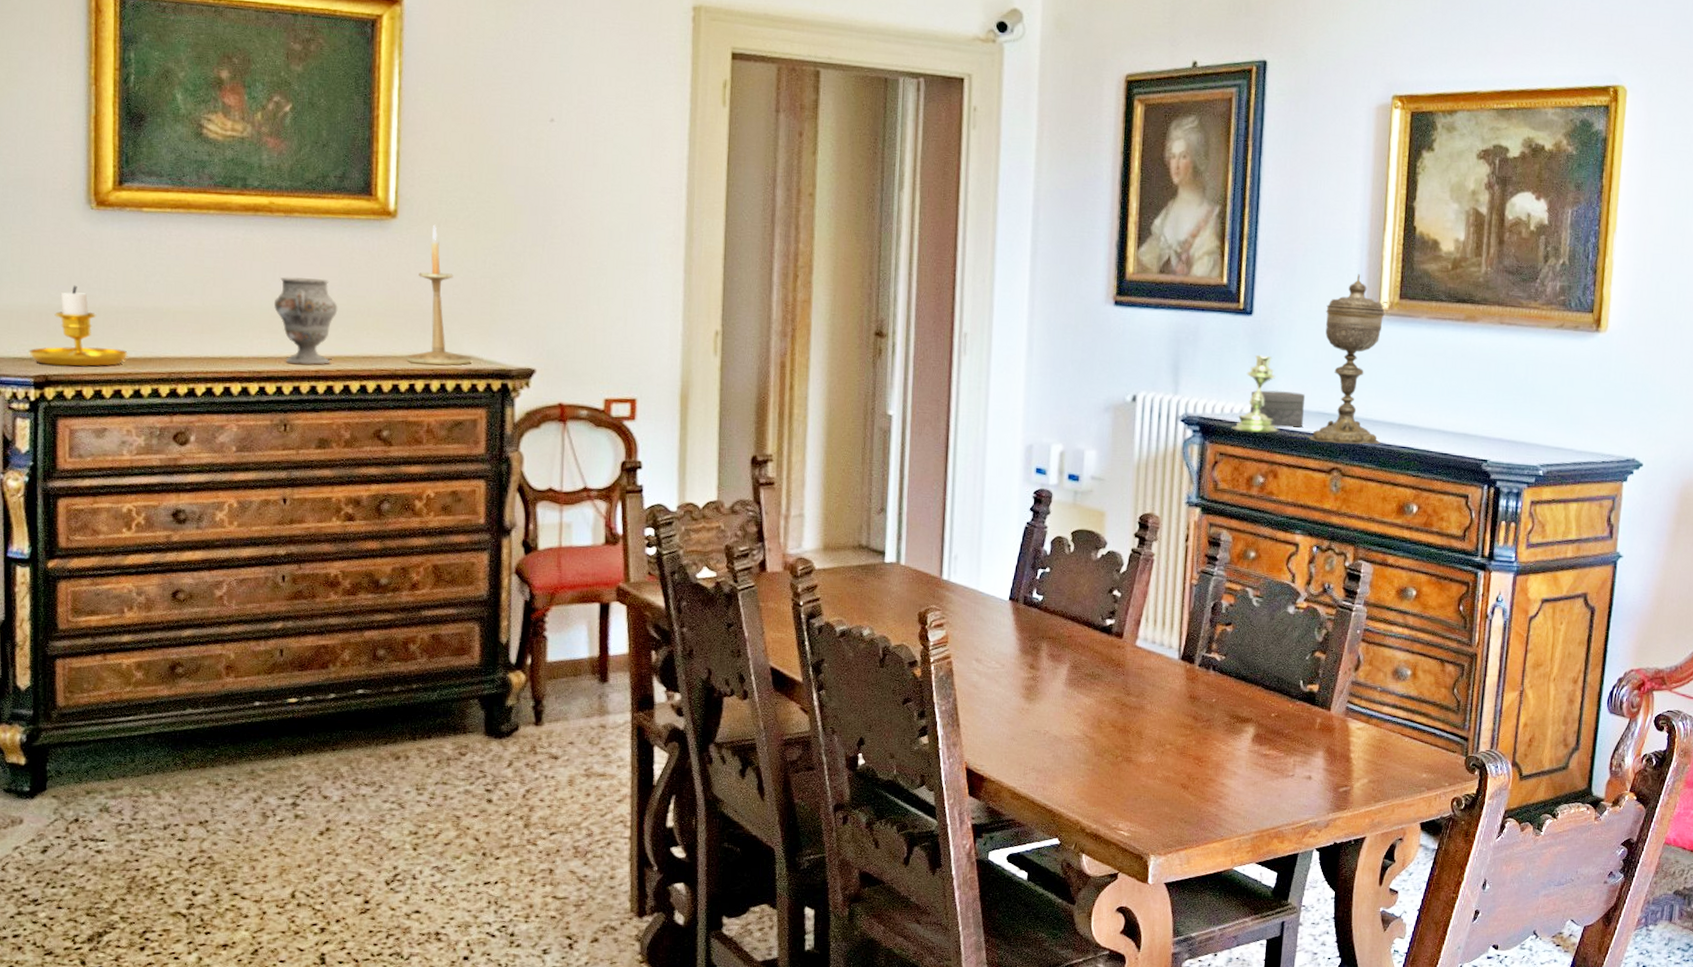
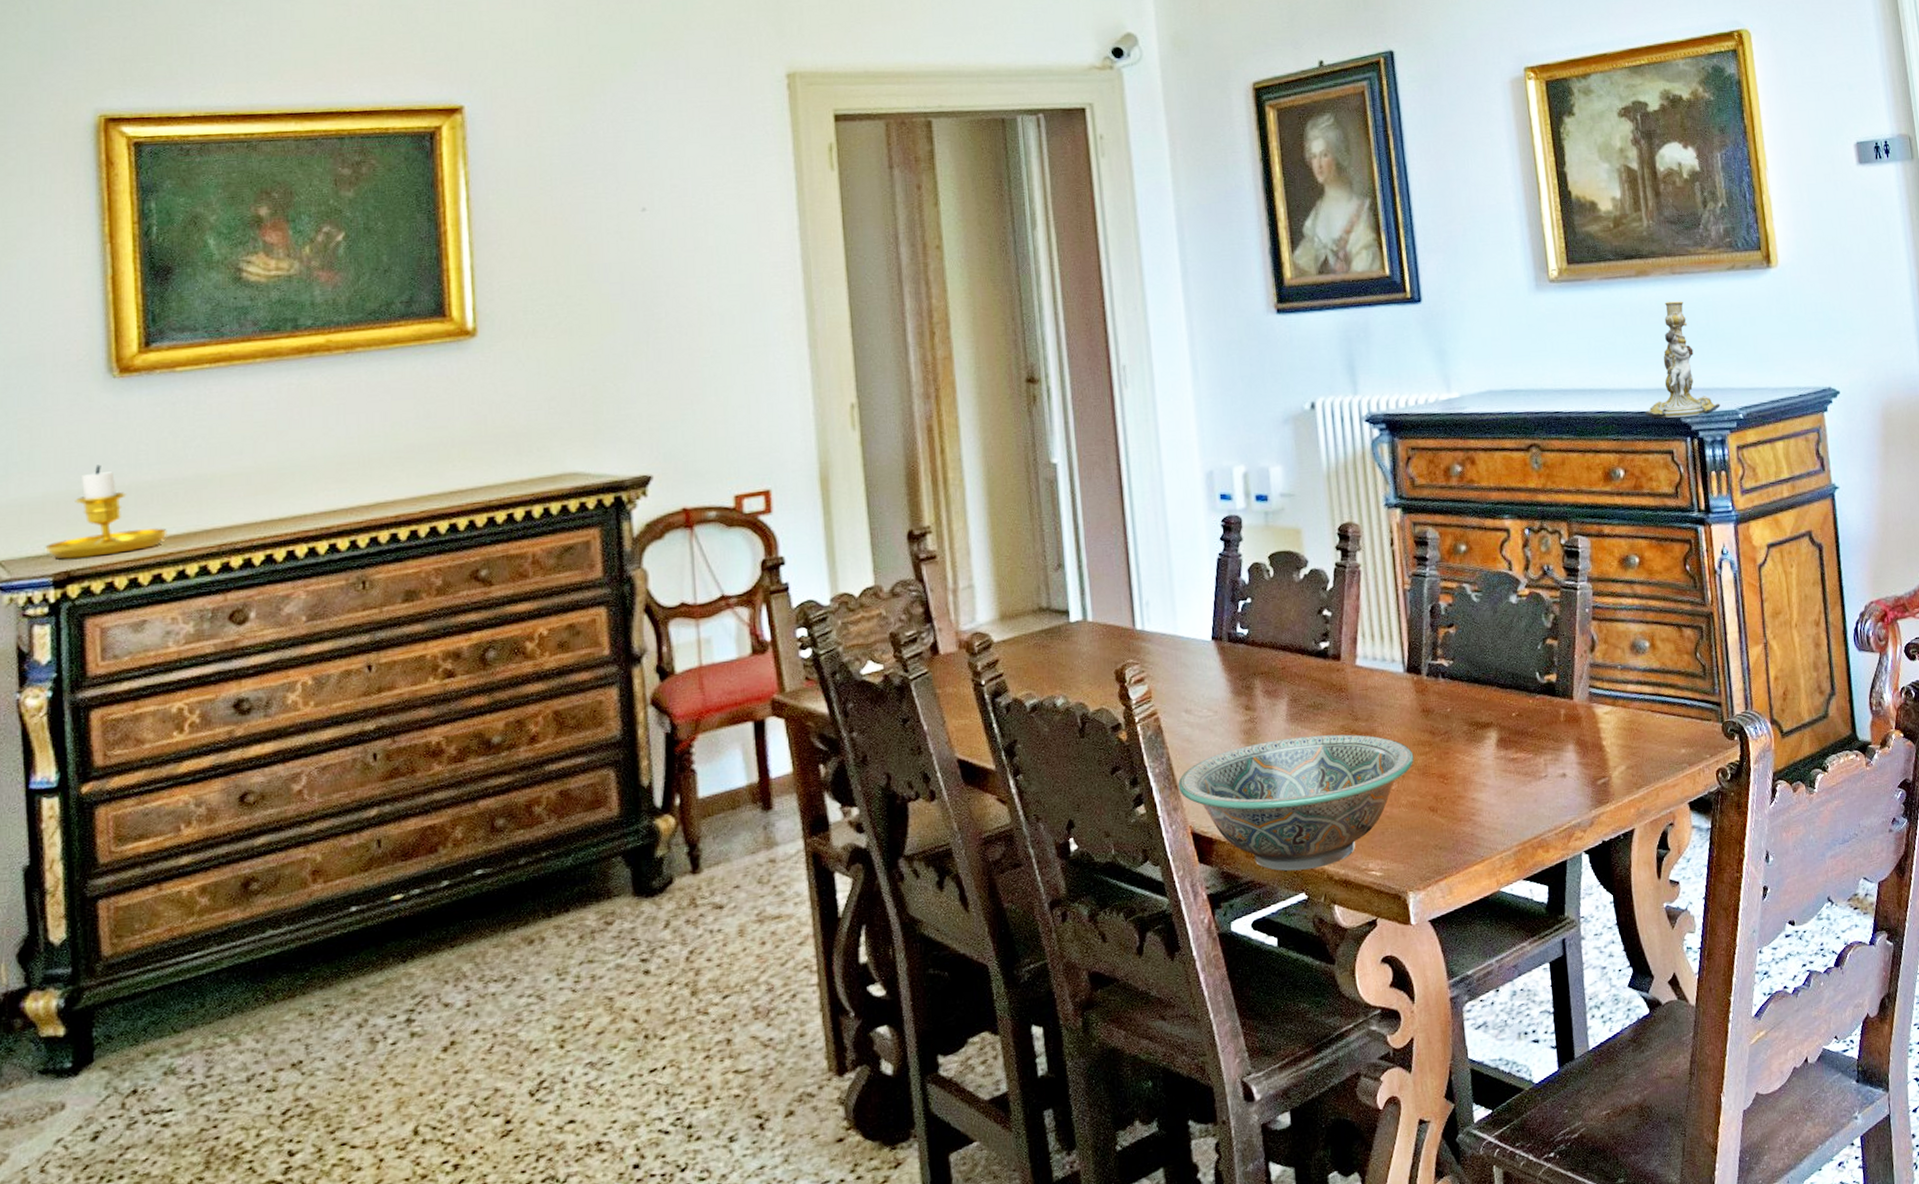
decorative vase: present [273,276,338,365] -> none [339,414,416,513]
candlestick: present [405,224,472,366] -> none [499,337,577,491]
decorative bowl: none [960,699,1175,819] -> present [1178,734,1414,871]
candlestick: present [1231,354,1280,435] -> none [1418,341,1470,424]
decorative box: present [1249,390,1306,428] -> none [1433,373,1493,412]
decorative urn: present [1308,274,1386,445] -> none [1495,246,1576,421]
candlestick: none [1448,349,1523,467] -> present [1645,300,1720,419]

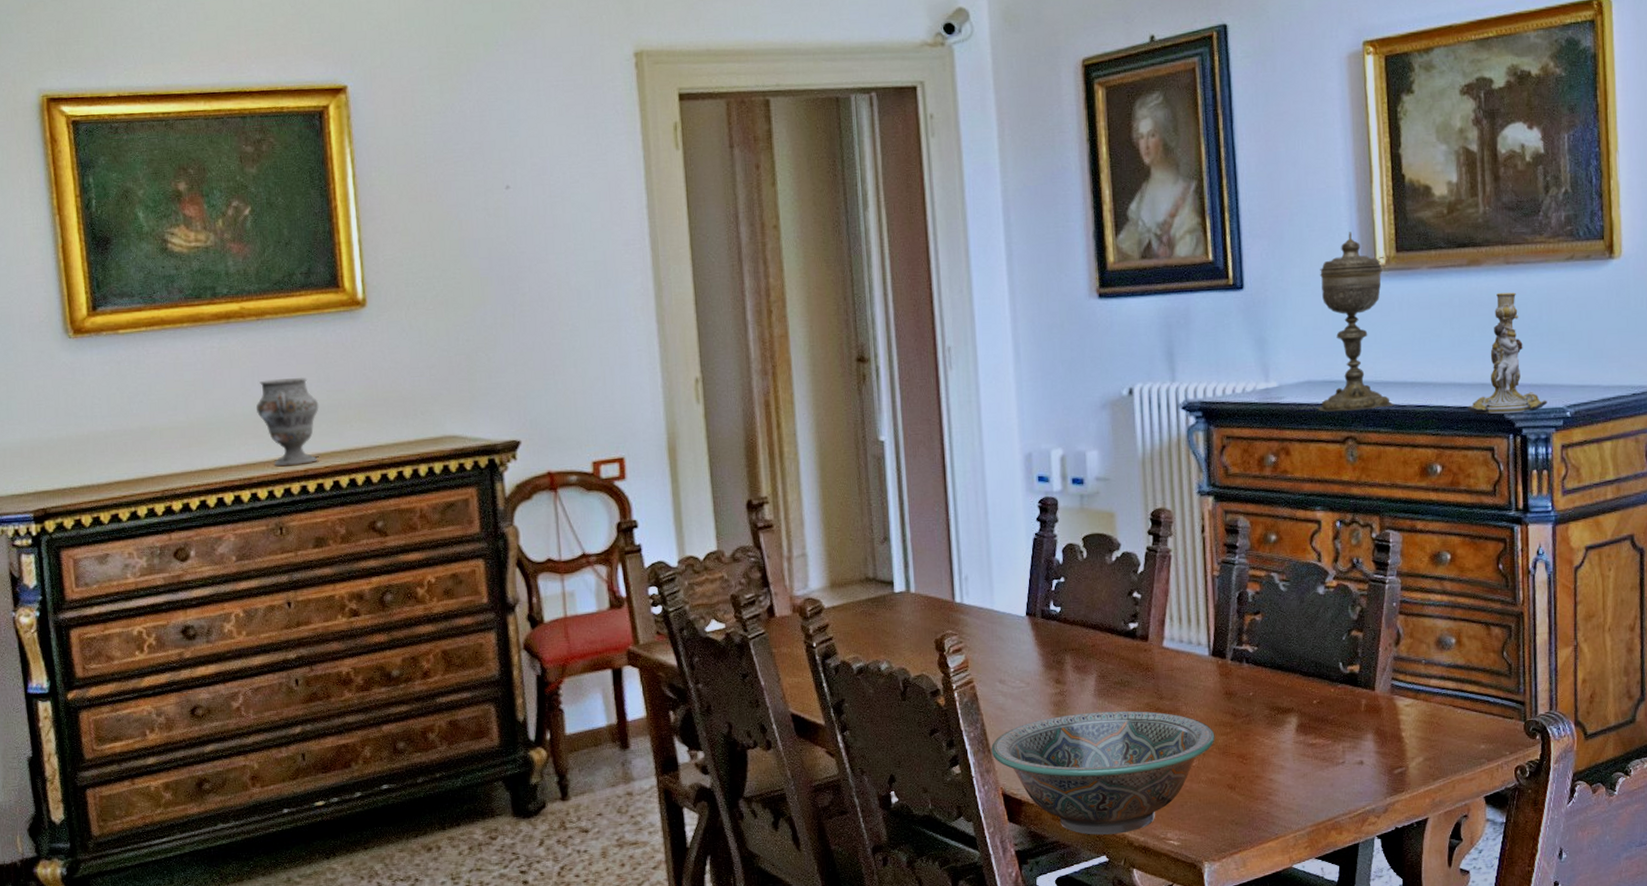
candlestick: present [45,464,167,560] -> none [25,415,121,499]
decorative vase: none [339,414,416,513] -> present [255,377,319,467]
decorative urn: none [1495,246,1576,421] -> present [1317,232,1395,412]

